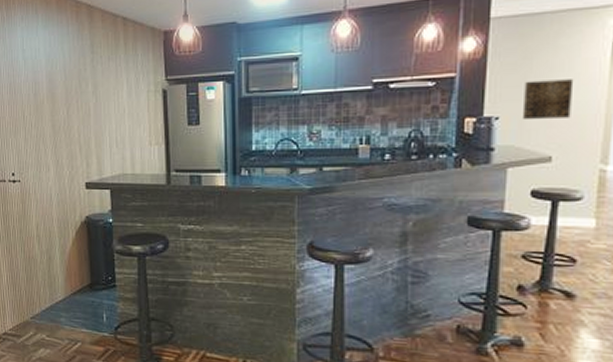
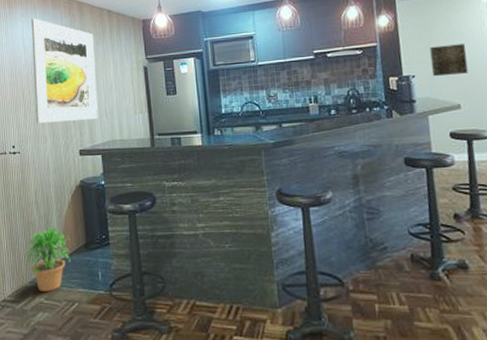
potted plant: none [26,264,73,329] -> present [25,227,70,292]
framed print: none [33,24,107,150] -> present [31,18,98,124]

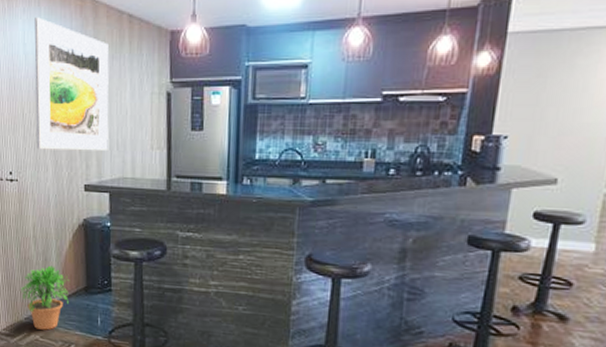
wall art: present [429,44,469,77] -> none [530,100,587,141]

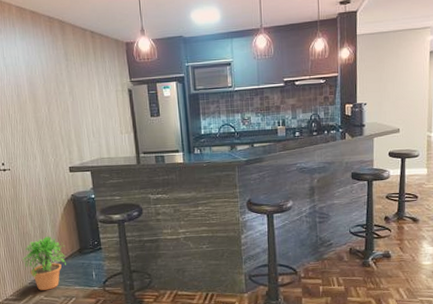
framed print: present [34,17,109,151] -> none [11,36,86,143]

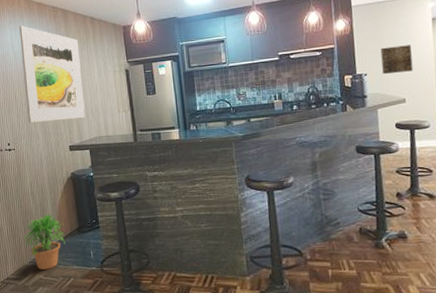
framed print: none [11,36,86,143] -> present [19,25,85,123]
wall art: none [380,76,409,105] -> present [380,45,413,75]

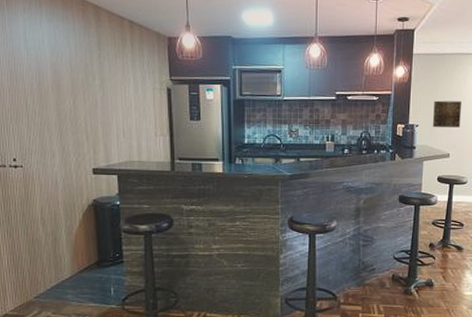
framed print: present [19,25,85,123] -> none [36,16,115,138]
potted plant: present [24,214,65,270] -> none [30,244,80,306]

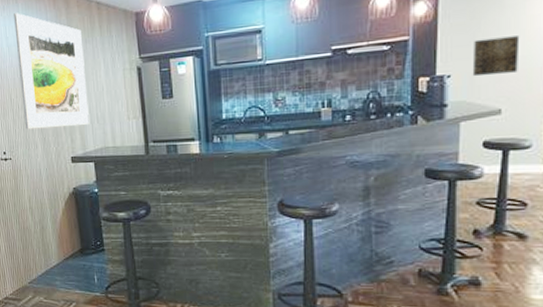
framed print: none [36,16,115,138] -> present [14,13,89,130]

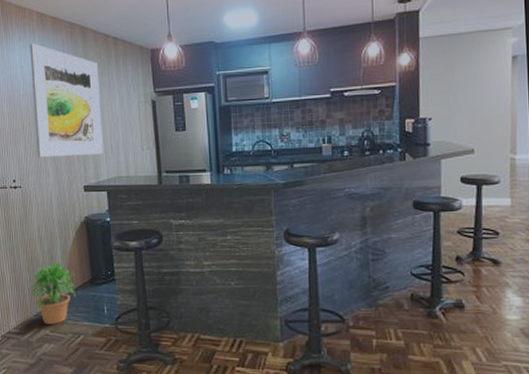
potted plant: none [23,233,67,292] -> present [29,262,75,324]
wall art: present [472,35,520,77] -> none [449,86,486,120]

